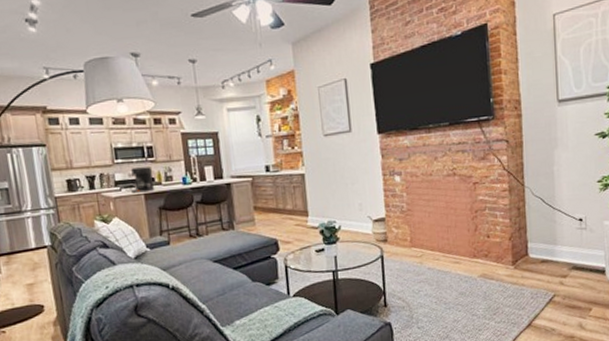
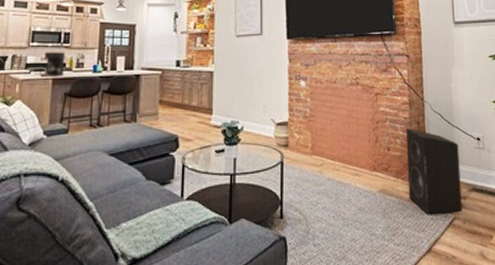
speaker: none [505,214,562,295] -> present [405,128,463,215]

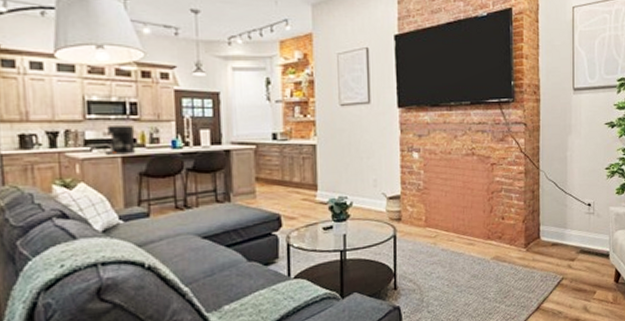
speaker: present [405,128,463,215] -> none [520,197,570,278]

